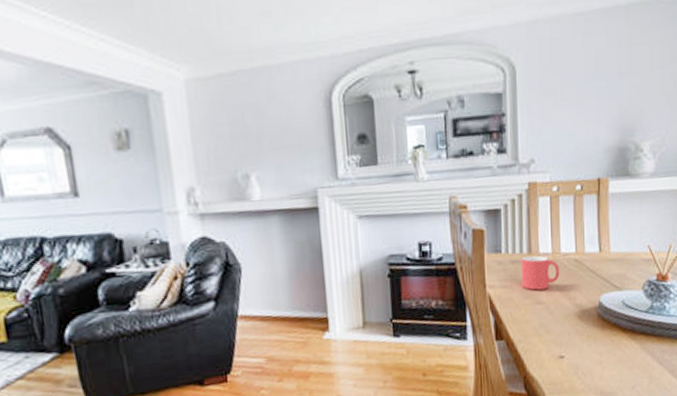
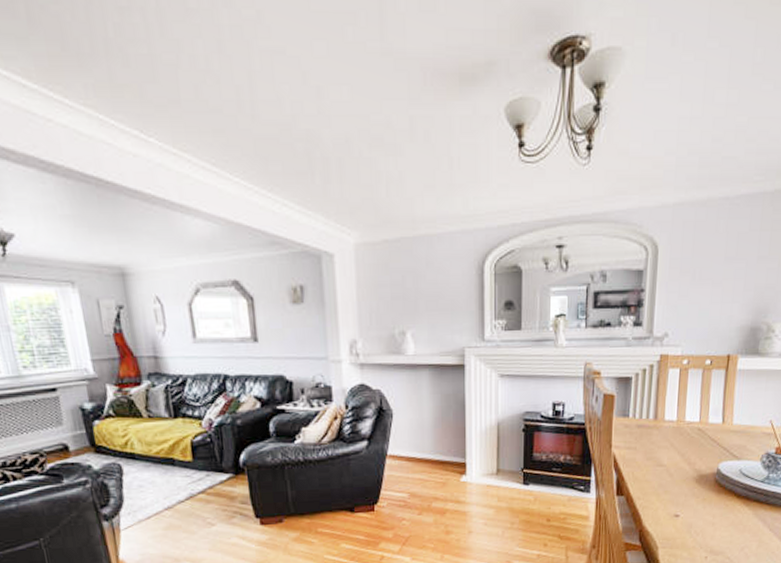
mug: present [521,255,560,291] -> none [646,422,683,454]

